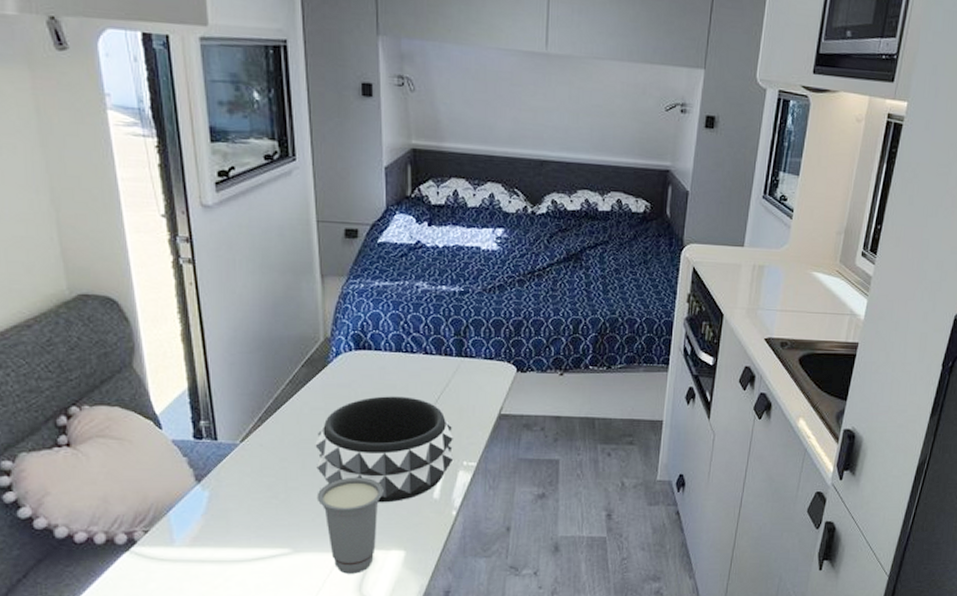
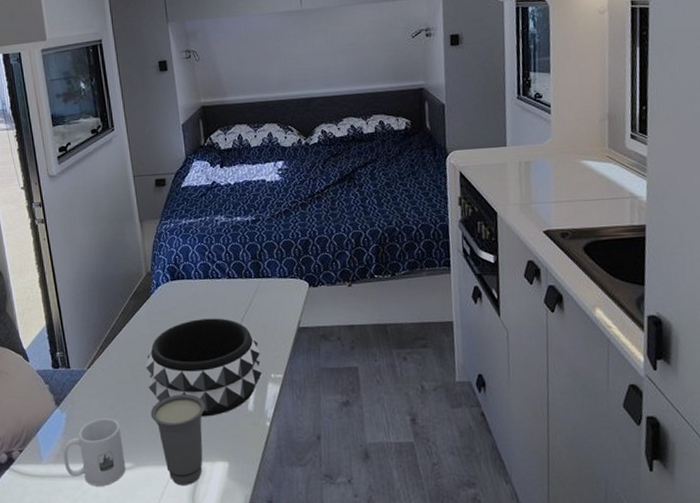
mug: none [203,499,282,573] -> present [63,418,126,486]

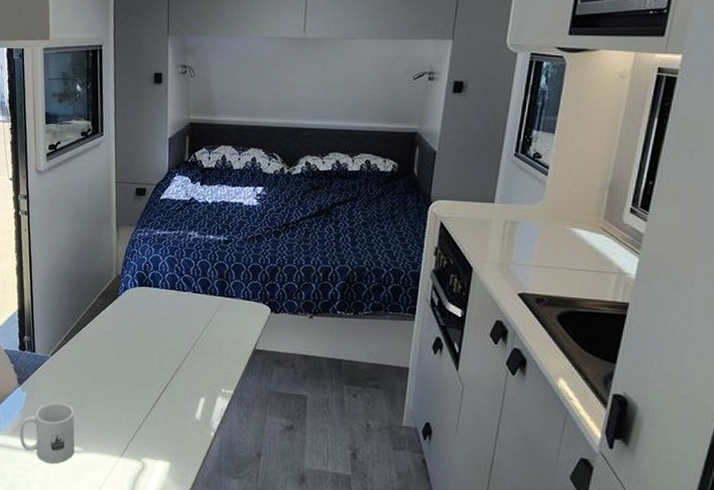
decorative bowl: present [146,318,263,417] -> none [105,326,214,419]
cup: present [150,394,205,486] -> none [103,392,155,477]

